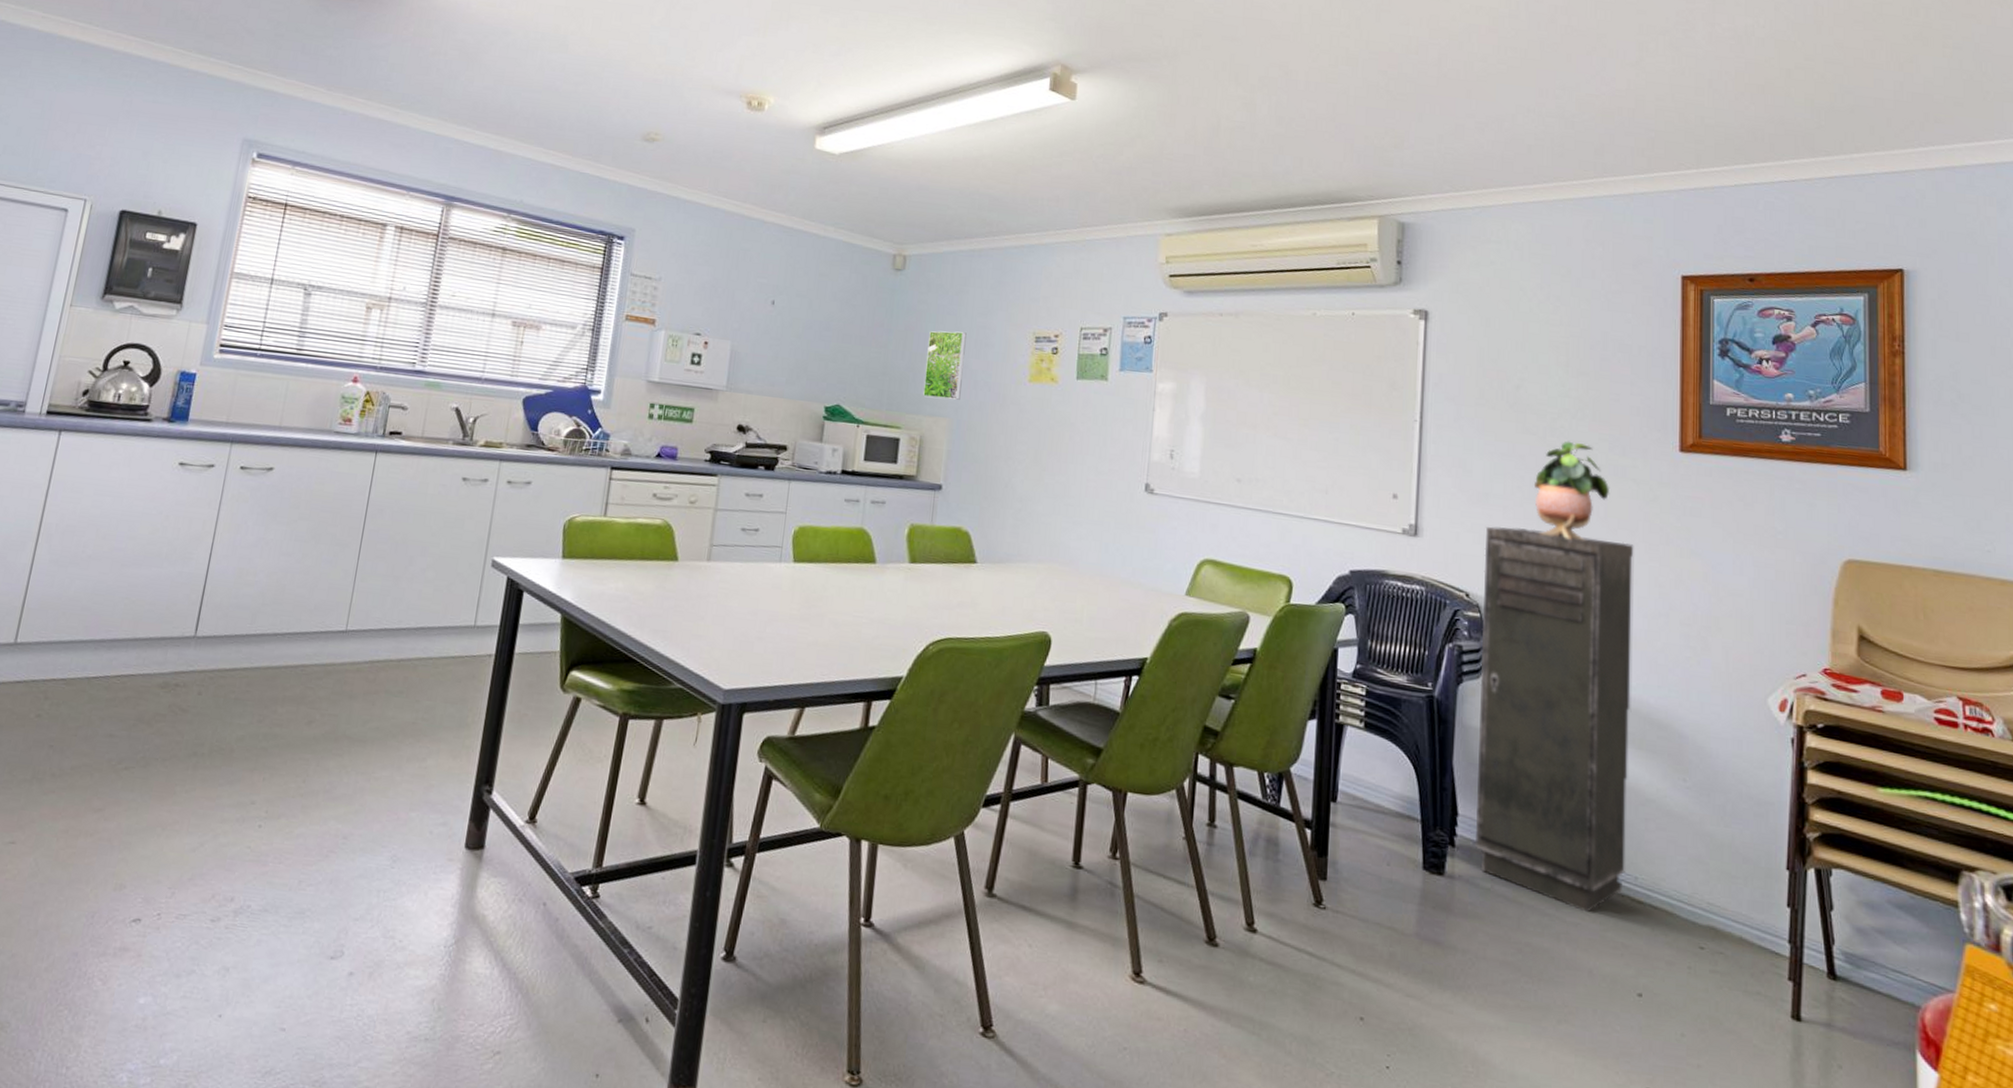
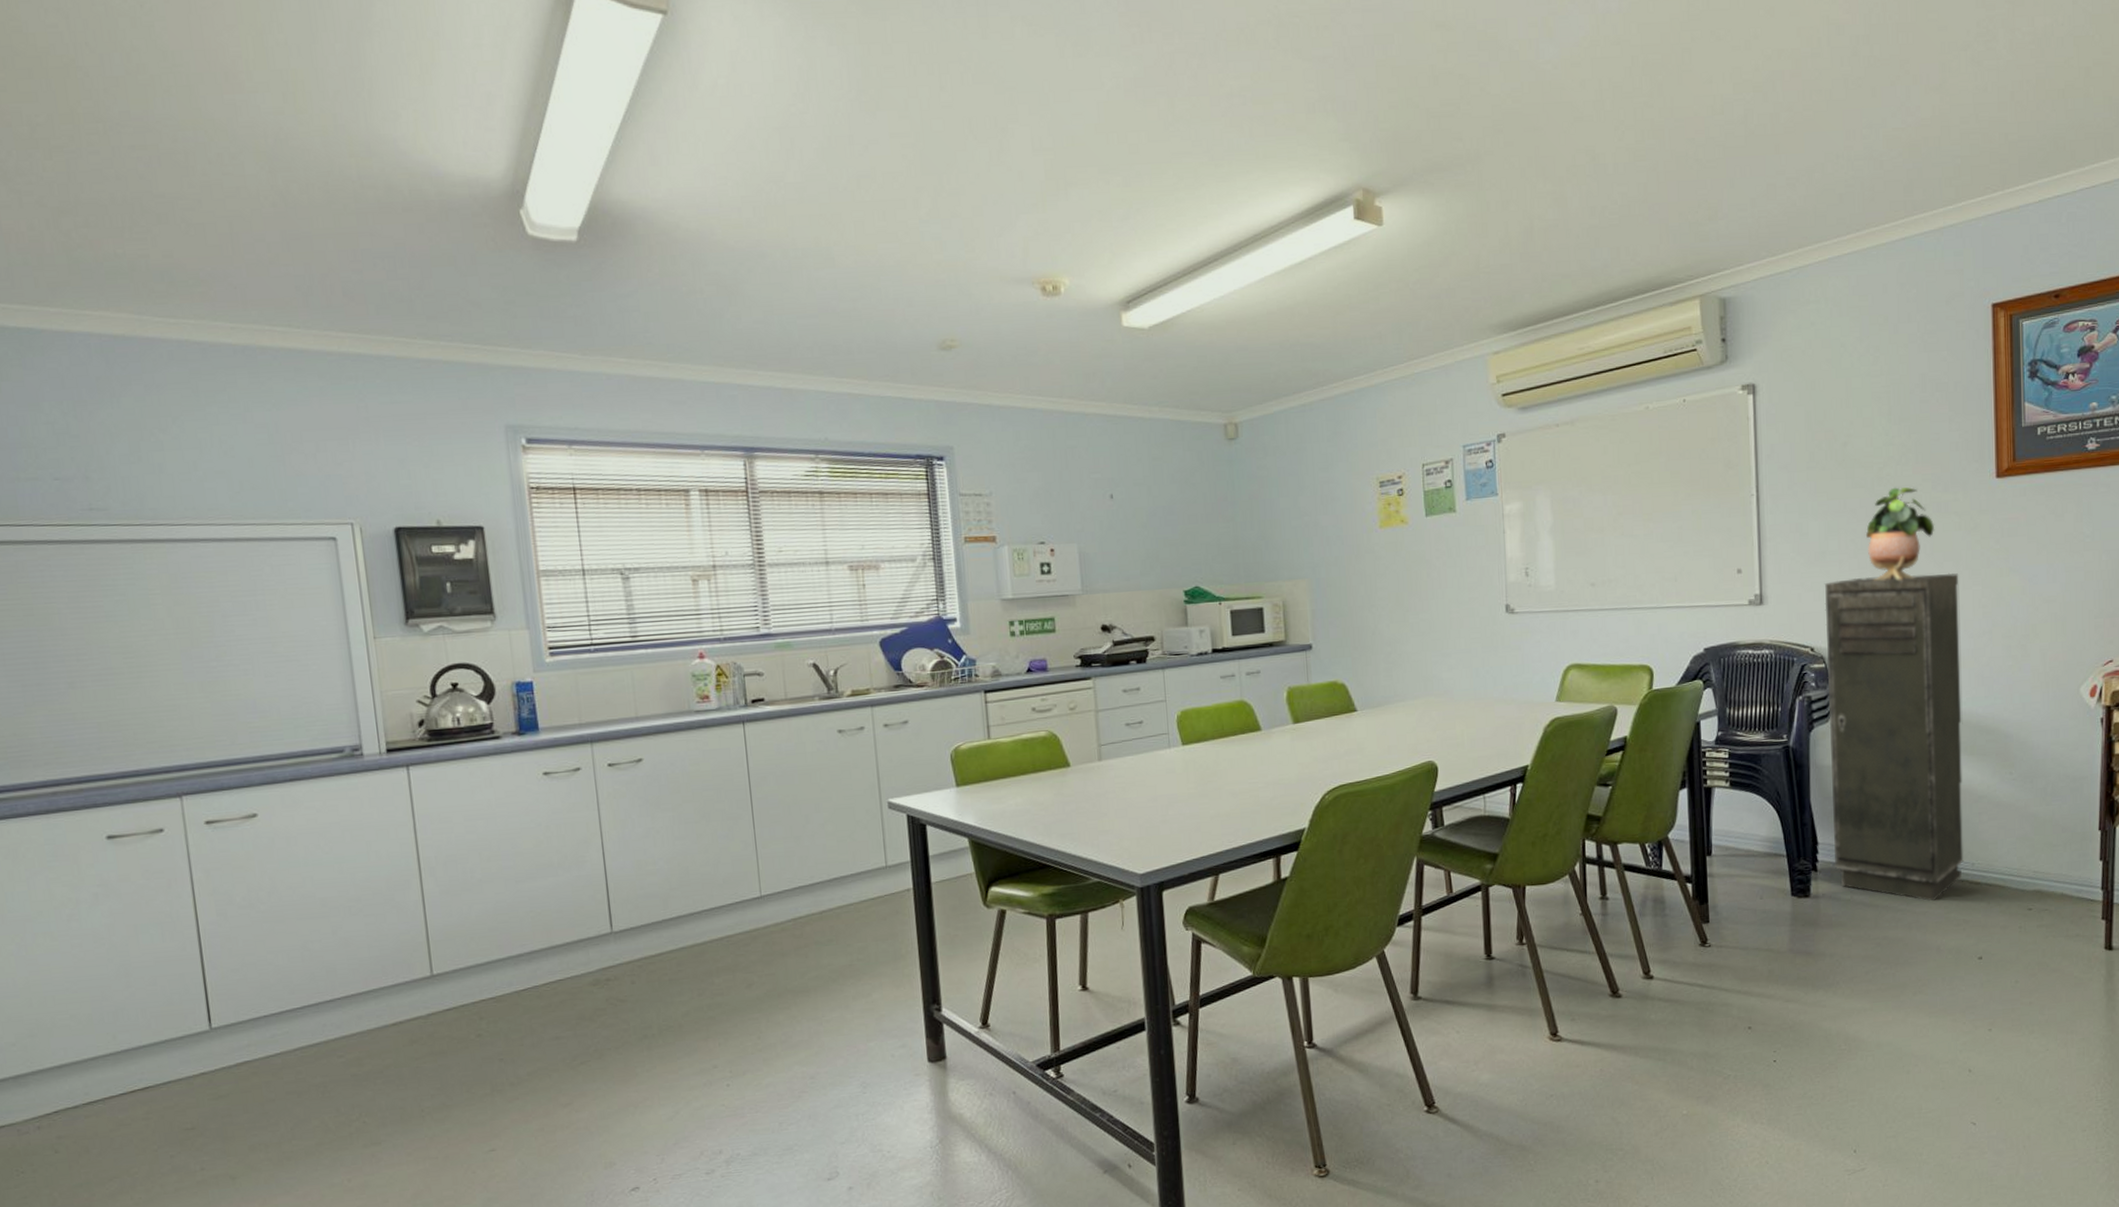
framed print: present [923,330,967,400] -> none [1274,490,1315,563]

